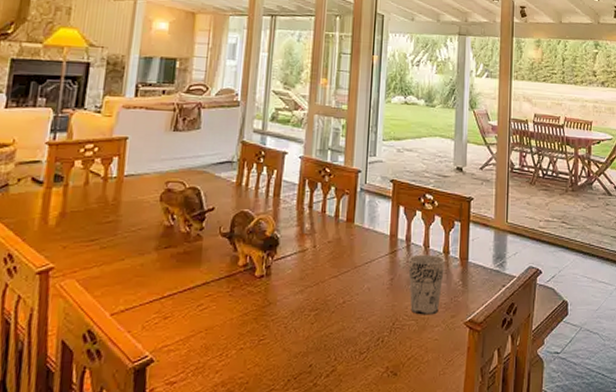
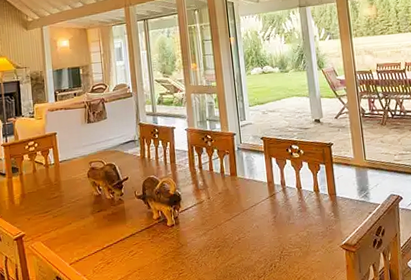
cup: present [408,254,445,315] -> none [286,194,318,243]

